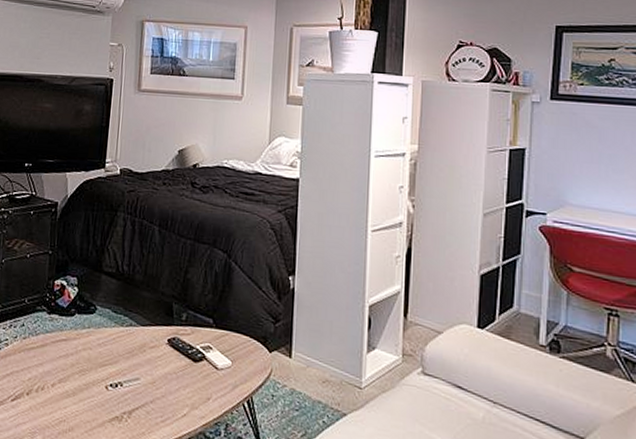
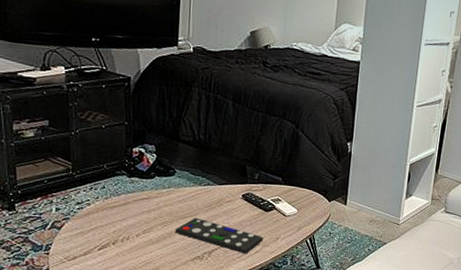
remote control: none [92,366,192,418] -> present [175,218,263,254]

